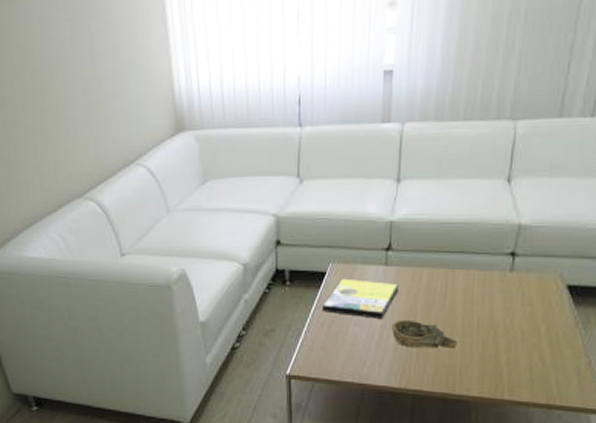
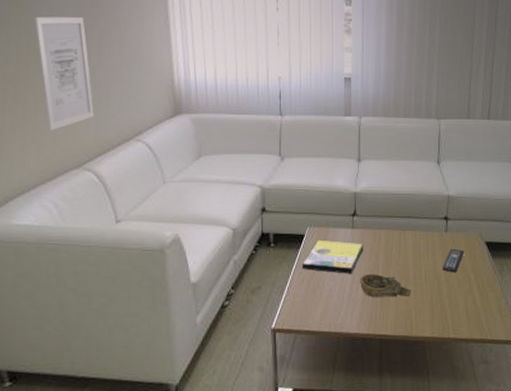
wall art: none [24,21,92,158] -> present [33,16,94,131]
remote control: none [502,292,535,323] -> present [443,248,465,273]

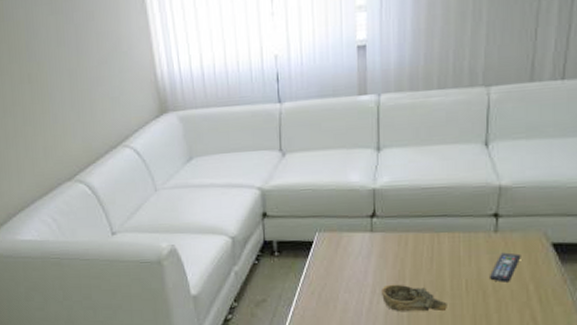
wall art: present [33,16,94,131] -> none [11,15,80,144]
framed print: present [301,241,364,274] -> none [310,247,386,285]

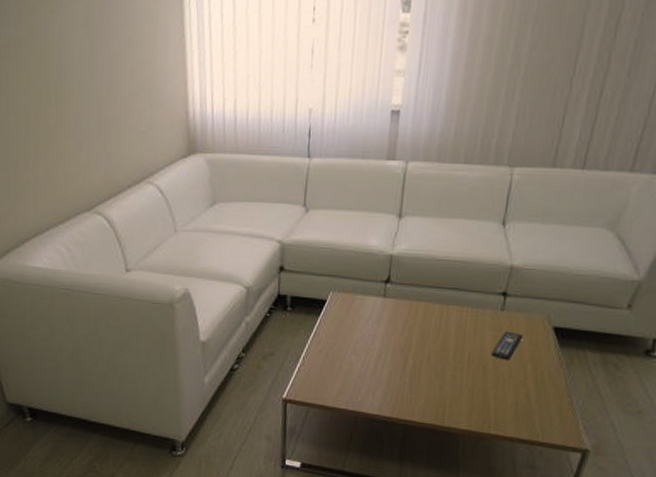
decorative bowl: present [382,284,447,312] -> none [387,350,448,383]

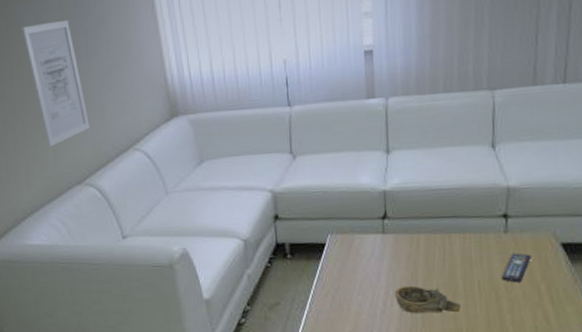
wall art: none [43,38,104,170] -> present [21,20,90,148]
decorative bowl: none [387,350,448,383] -> present [395,285,461,313]

